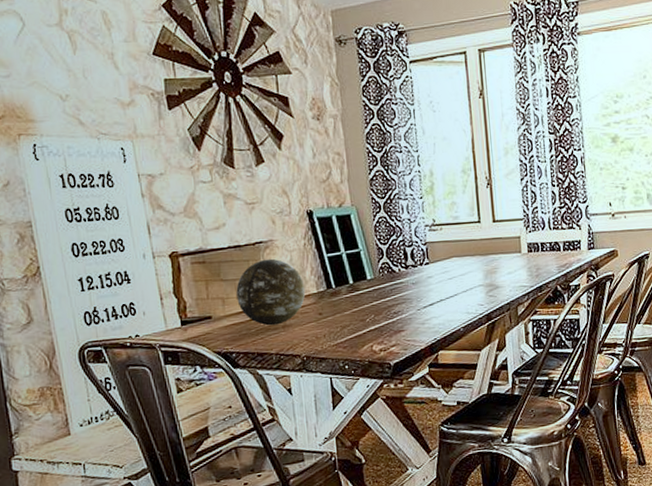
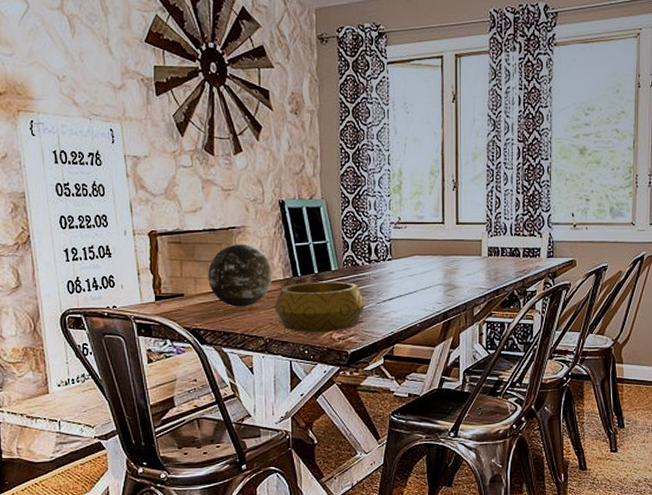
decorative bowl: none [309,290,406,347] -> present [274,281,366,333]

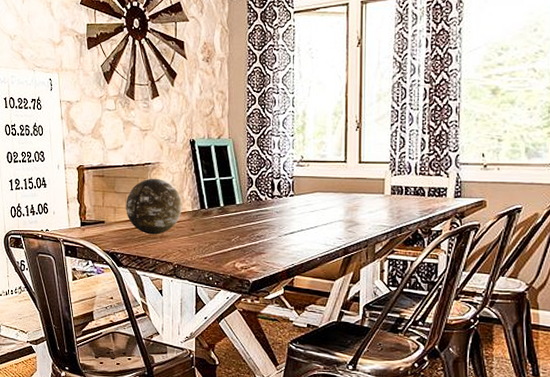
decorative bowl: present [274,281,366,333] -> none [183,214,268,262]

